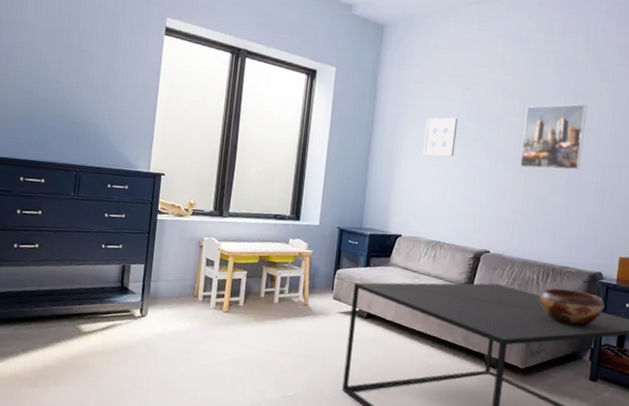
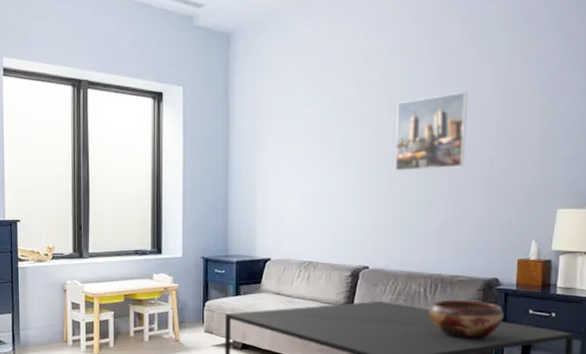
wall art: present [422,117,458,157] -> none [285,125,321,171]

